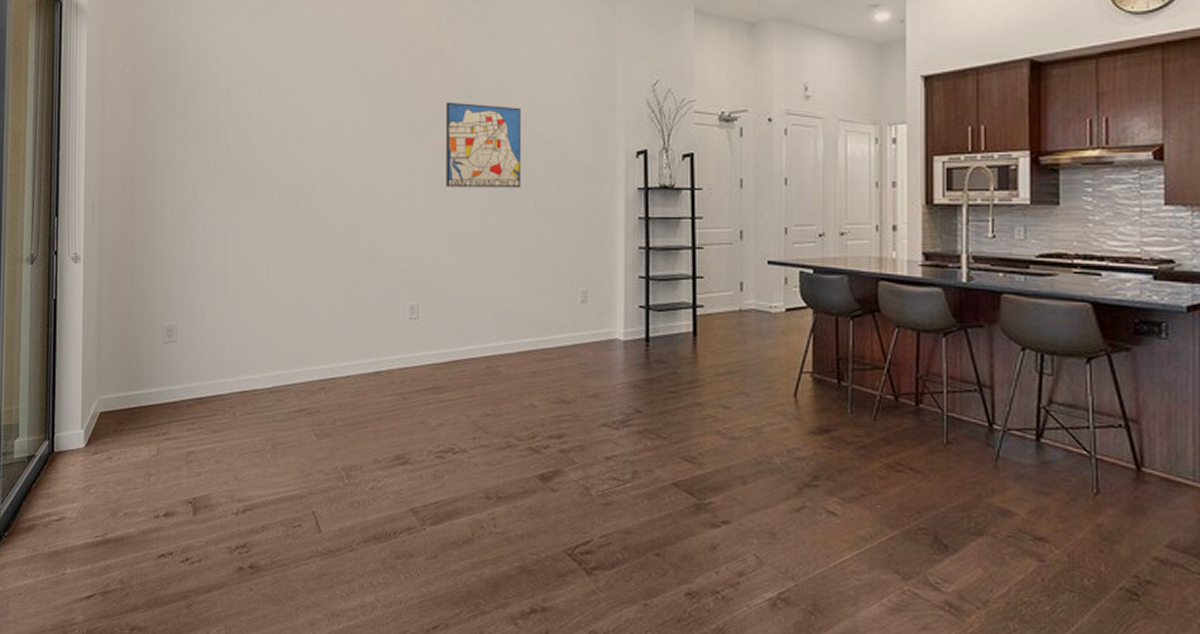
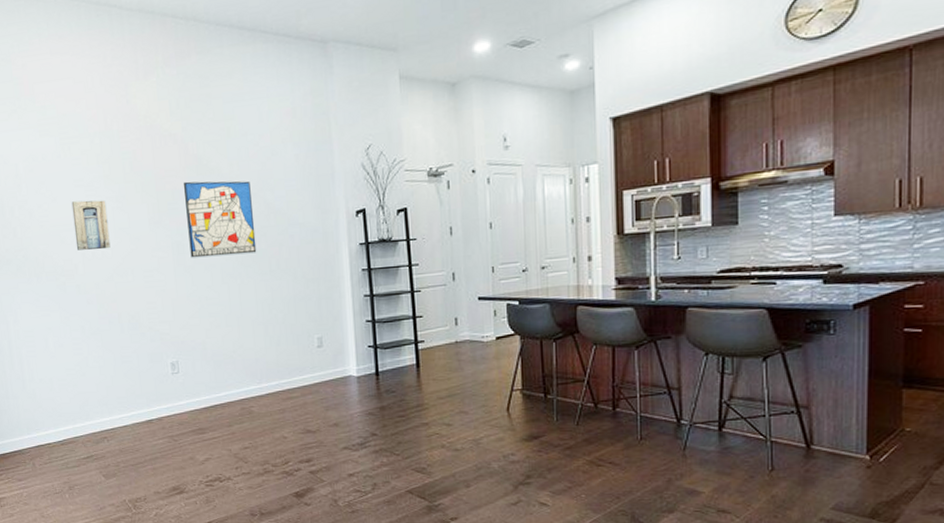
wall art: none [317,112,357,169] -> present [71,200,111,250]

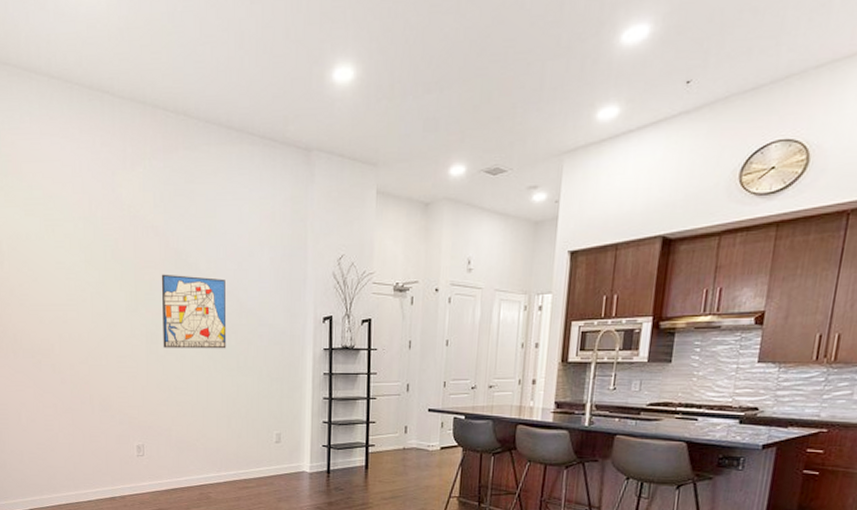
wall art: present [71,200,111,250] -> none [52,283,87,332]

